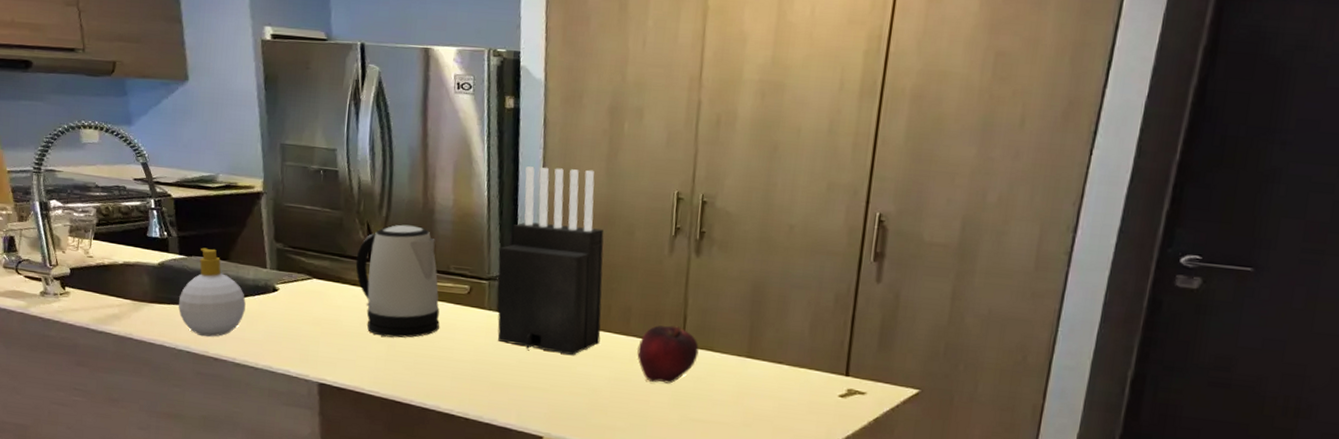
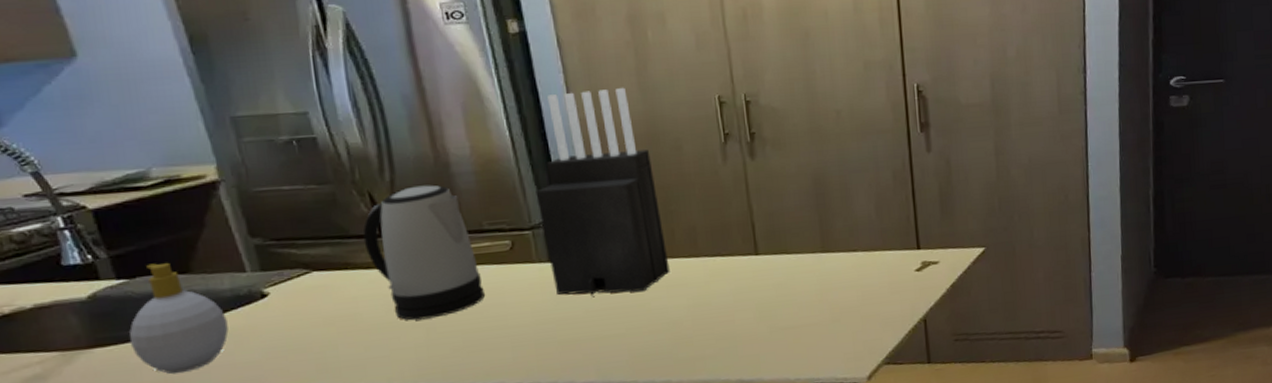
fruit: present [637,325,699,384] -> none [711,236,774,300]

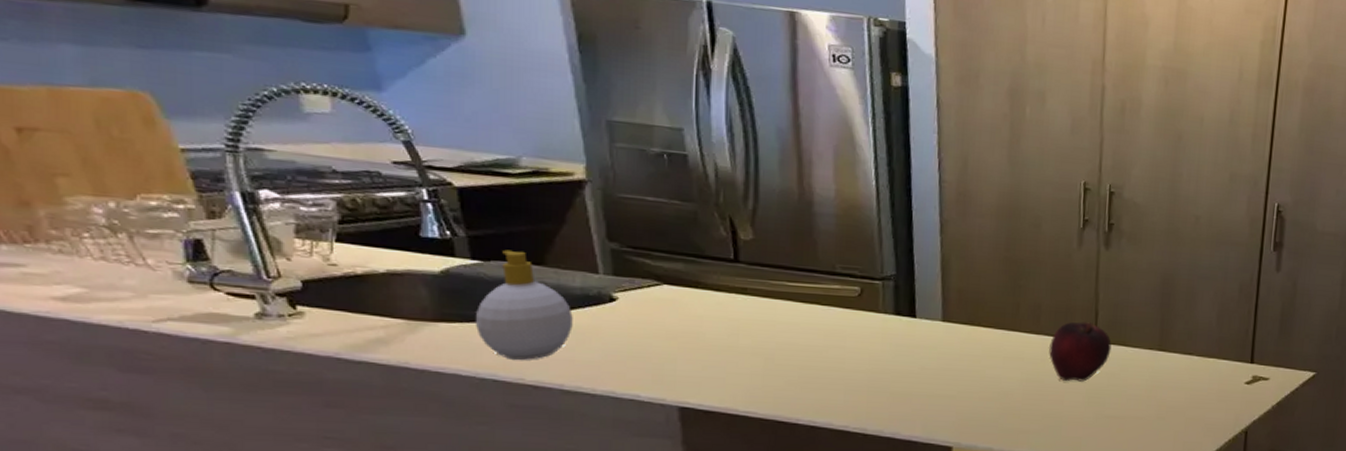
kettle: present [362,185,485,321] -> none [717,218,827,350]
knife block: present [536,87,670,298] -> none [892,152,1010,359]
fruit: none [711,236,774,300] -> present [1049,322,1112,382]

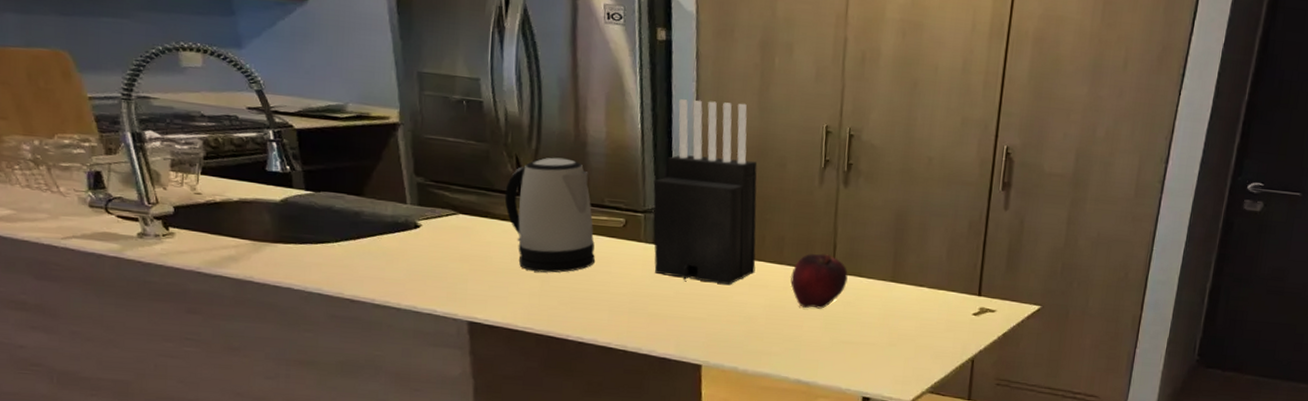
soap bottle: present [475,250,573,361] -> none [306,182,384,278]
kettle: none [717,218,827,350] -> present [504,157,595,273]
knife block: none [892,152,1010,359] -> present [653,99,757,286]

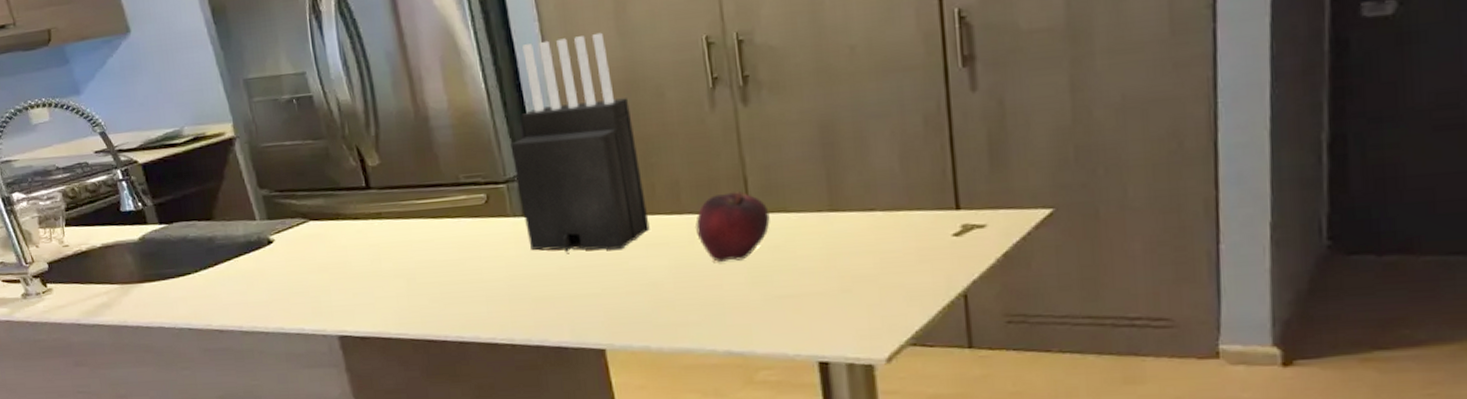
kettle: present [504,157,595,273] -> none [351,138,461,271]

